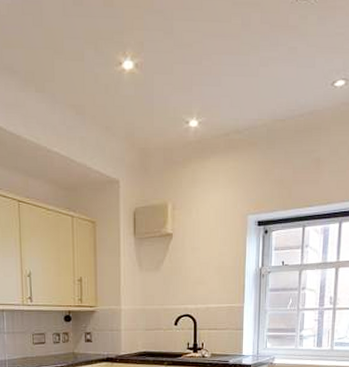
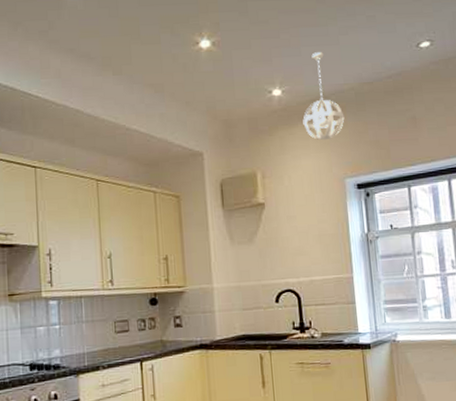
pendant light: none [215,83,255,176] -> present [303,52,345,141]

